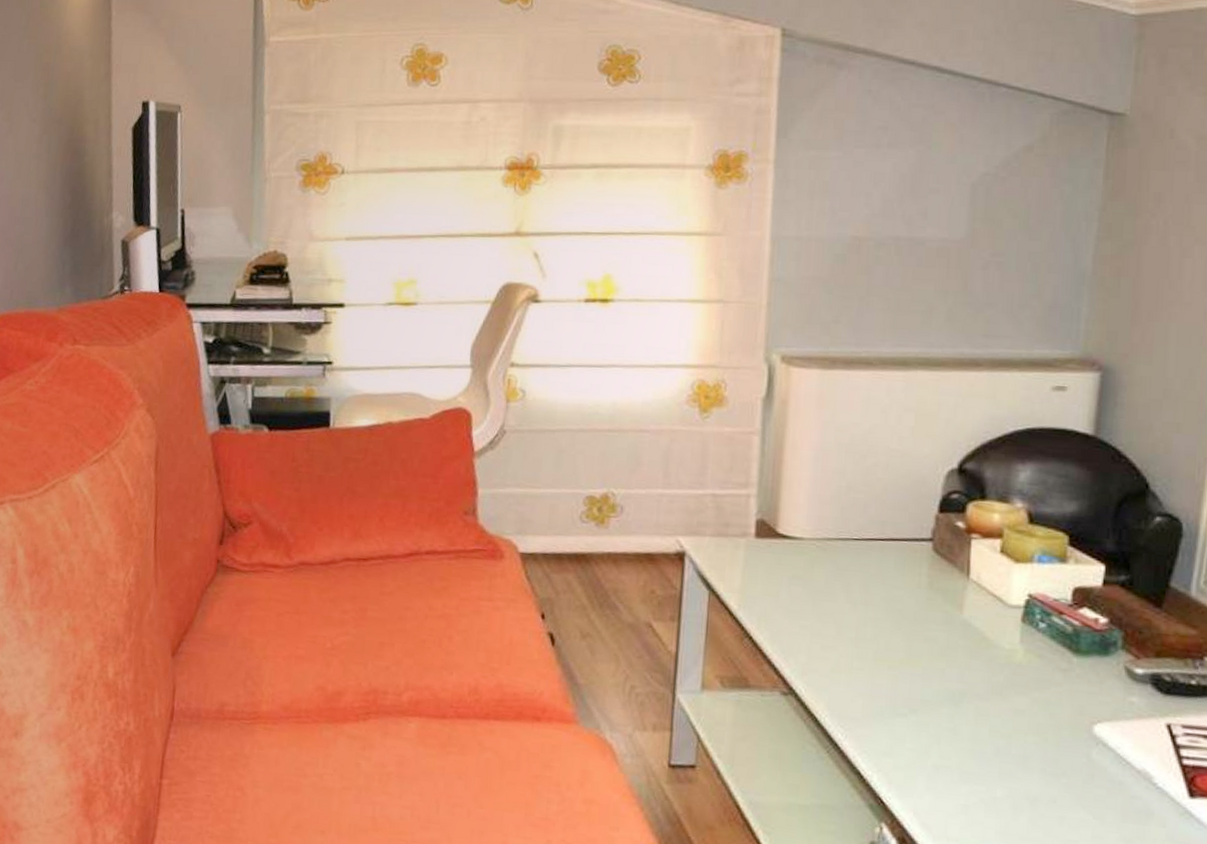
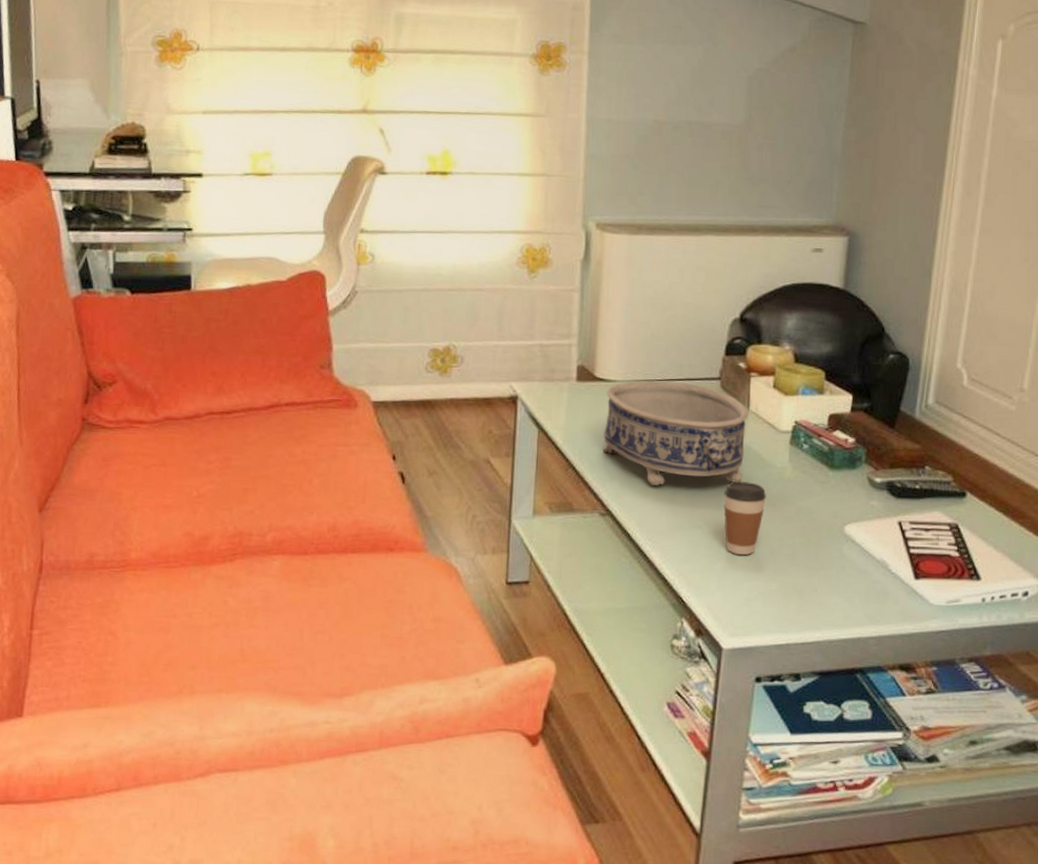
decorative bowl: none [786,540,968,666] -> present [603,381,748,486]
coffee cup: none [935,663,990,753] -> present [723,481,766,556]

